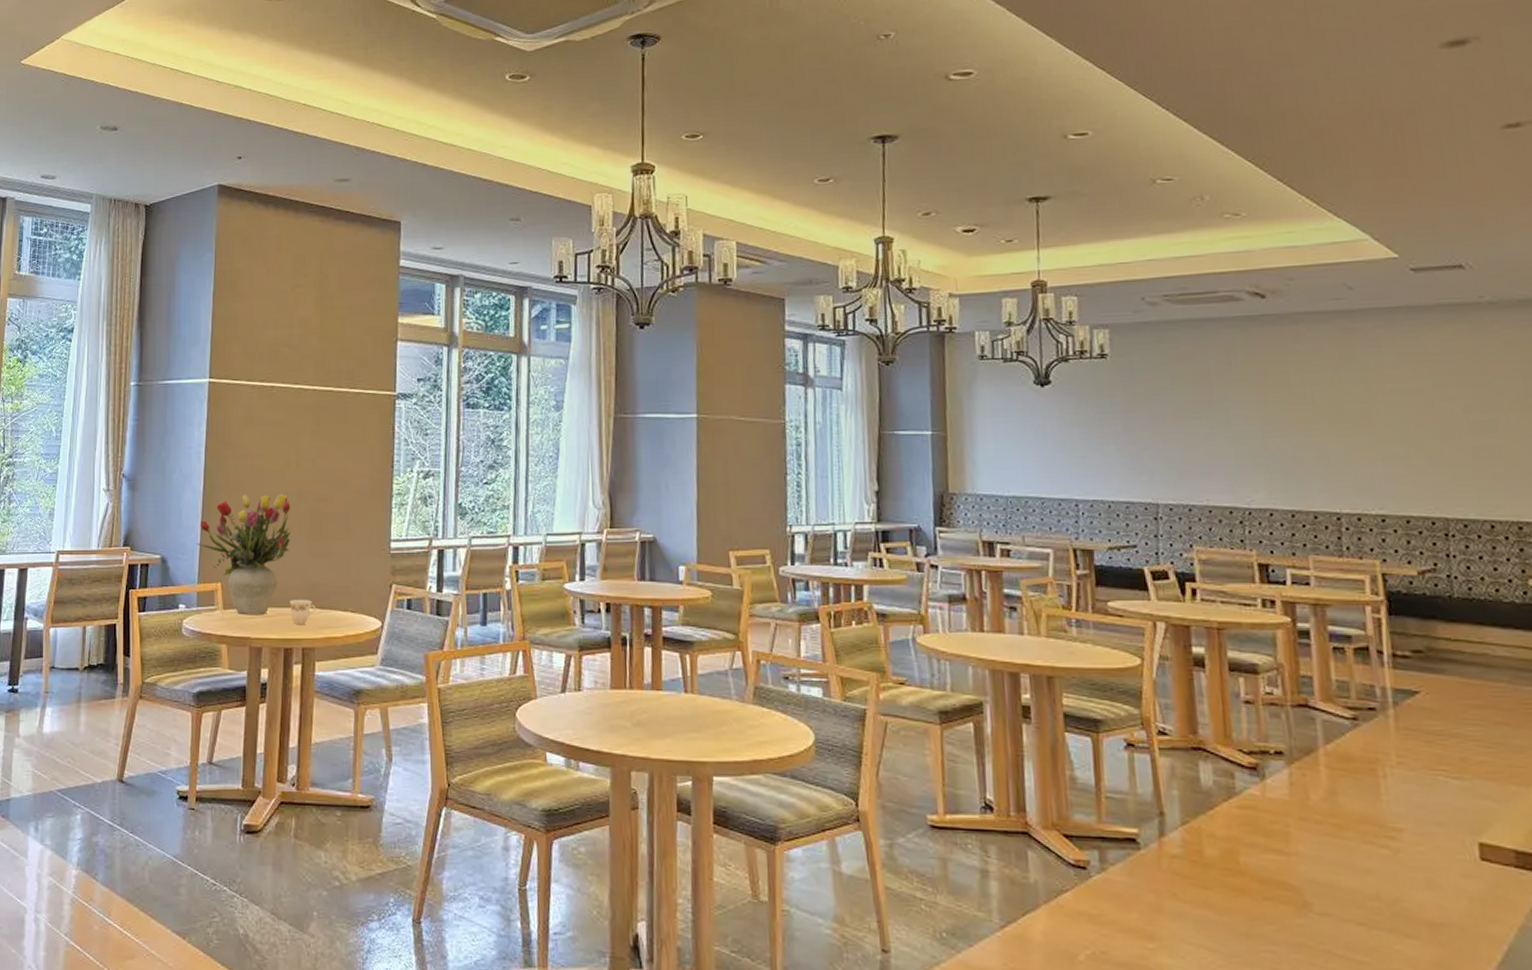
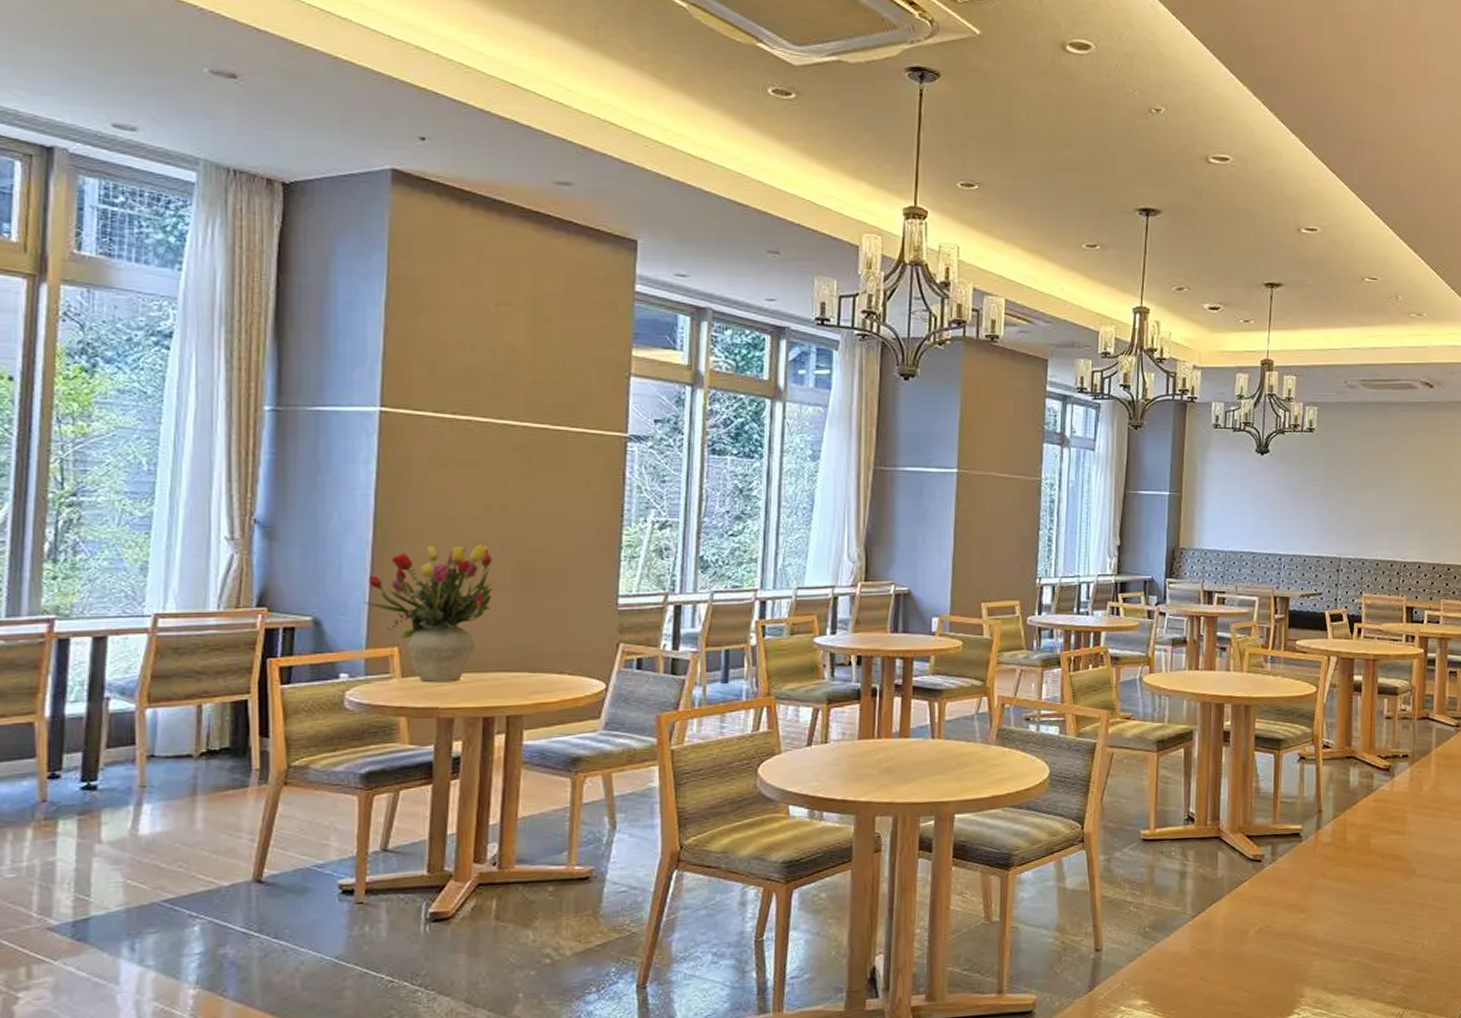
teacup: present [289,600,316,624] -> none [490,663,525,690]

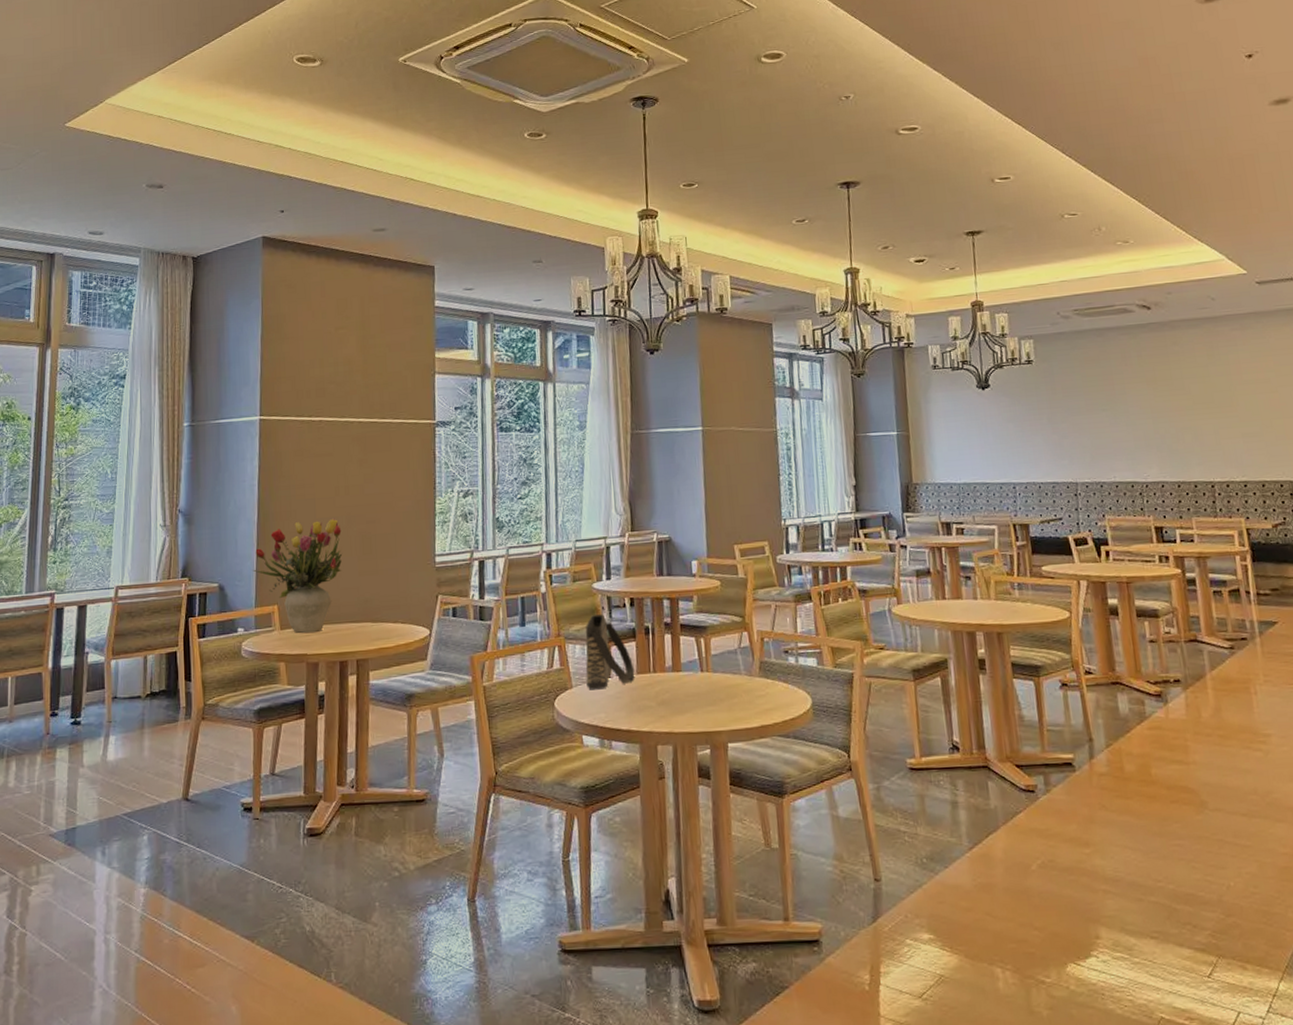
handbag: none [798,673,856,756] -> present [585,614,635,690]

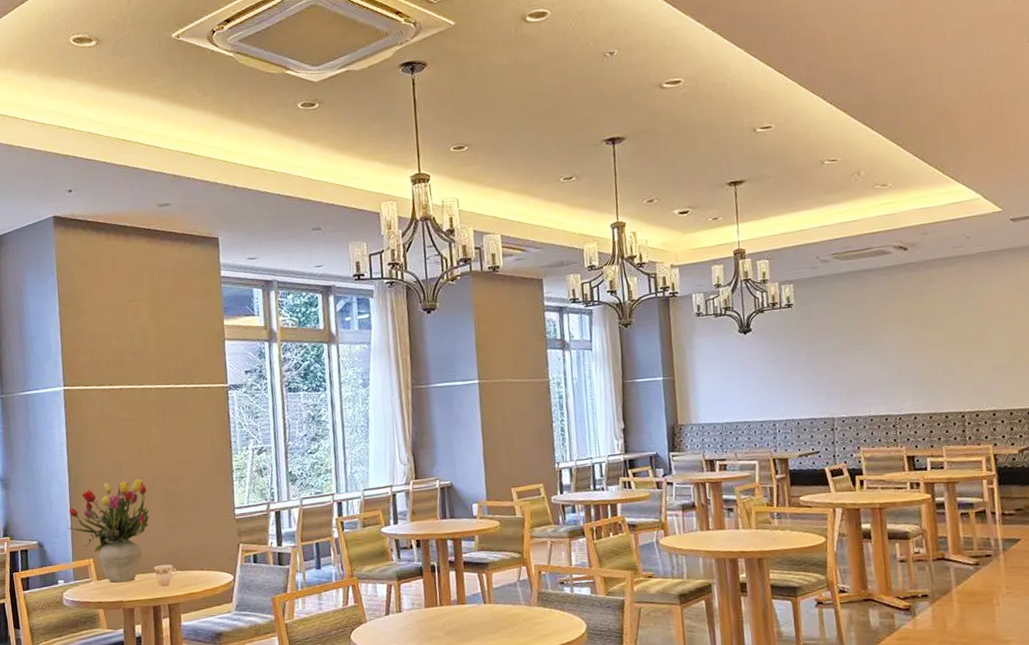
teacup: none [343,615,369,638] -> present [154,564,177,586]
handbag: present [585,614,635,690] -> none [375,556,424,623]

